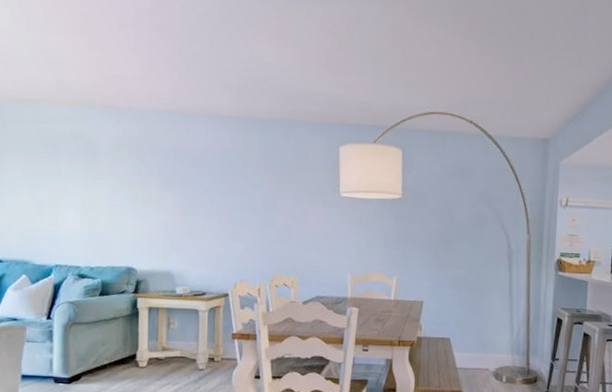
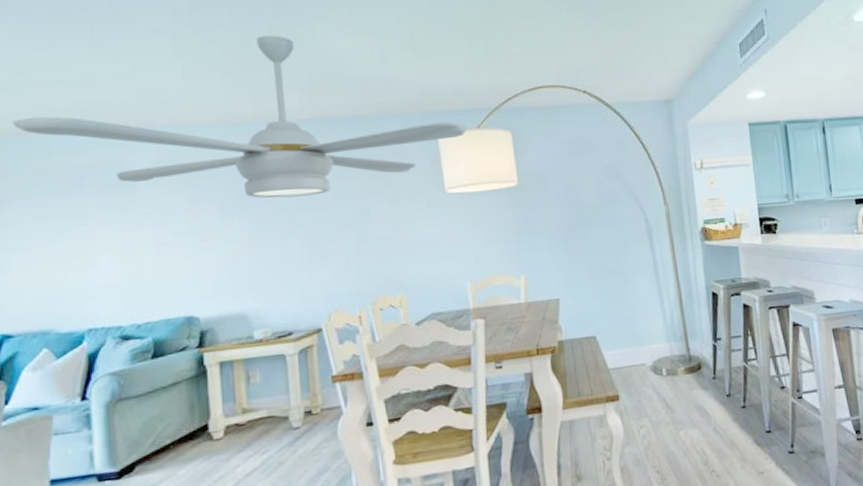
ceiling fan: none [12,39,364,183] -> present [13,35,466,198]

